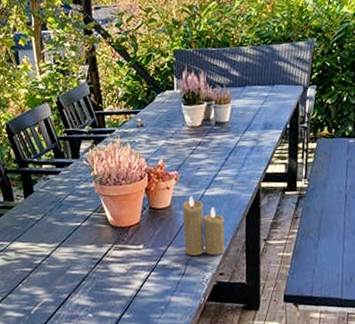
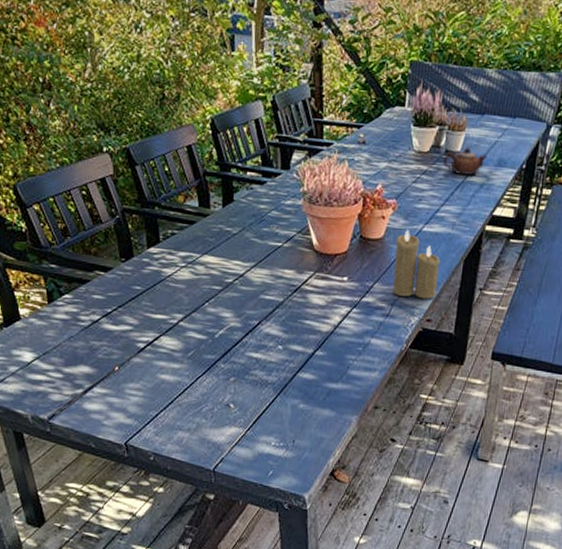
teapot: none [215,116,254,141] -> present [443,146,488,175]

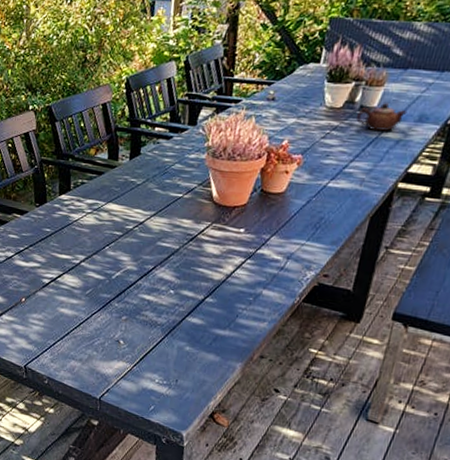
candle: present [392,229,440,299] -> none [289,184,344,255]

